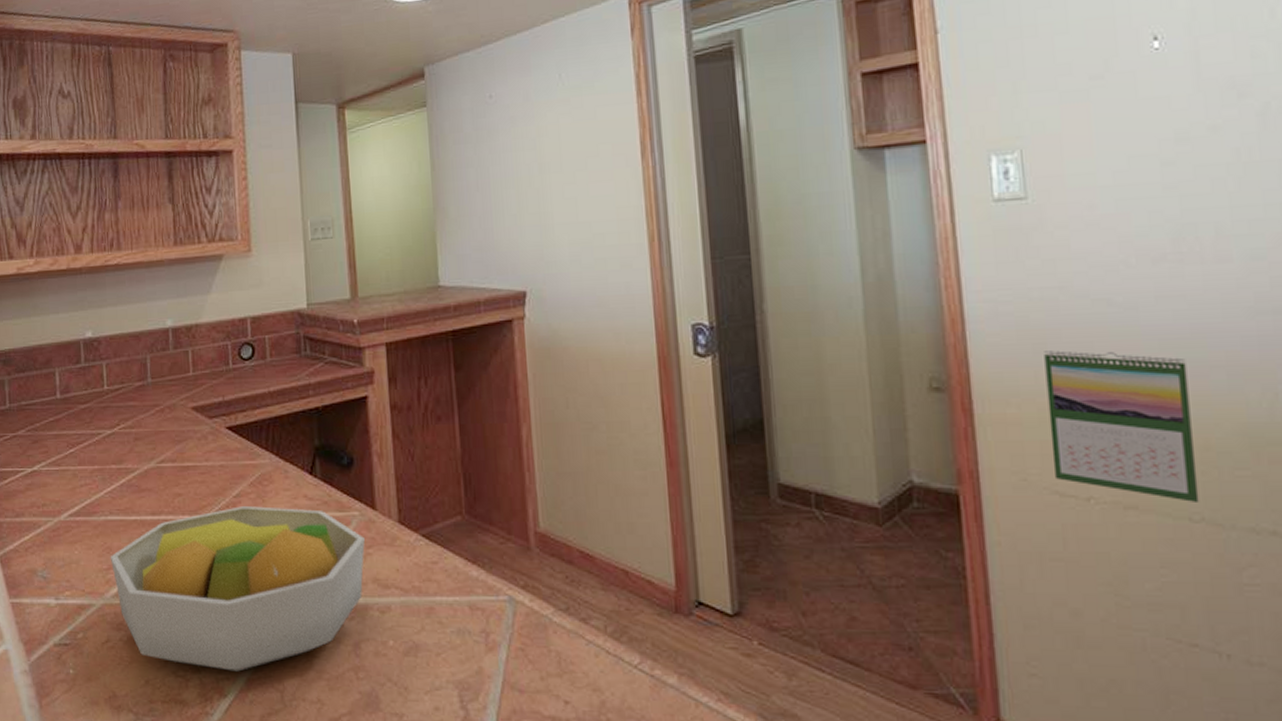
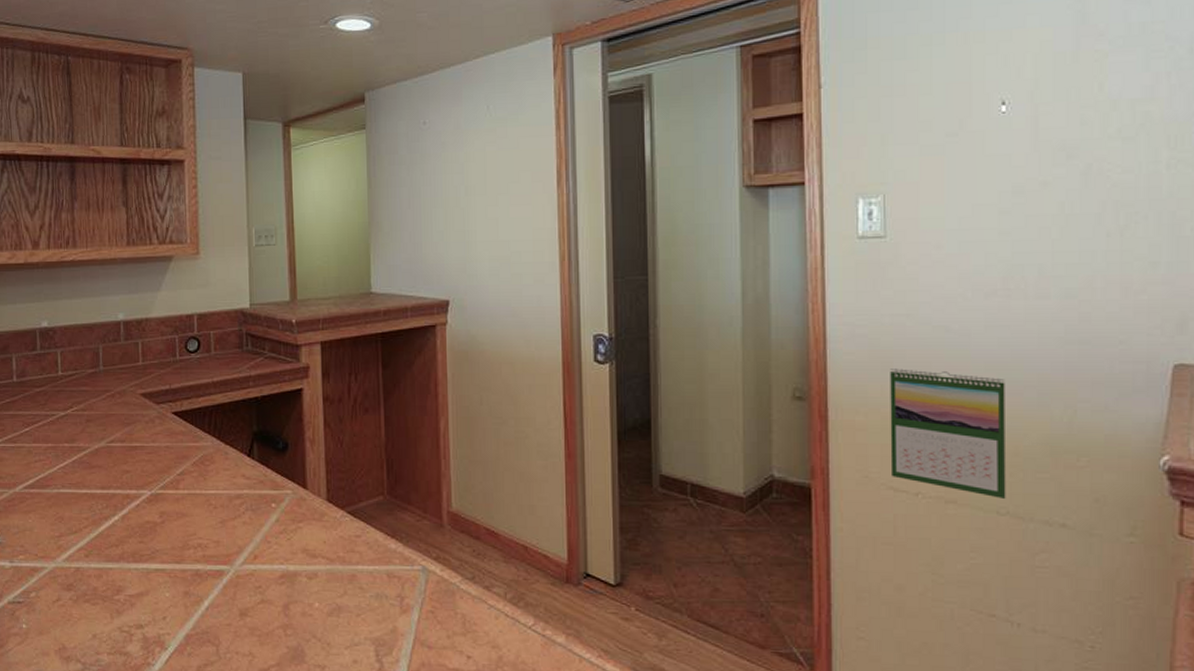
fruit bowl: present [110,506,365,672] -> none [61,483,296,628]

